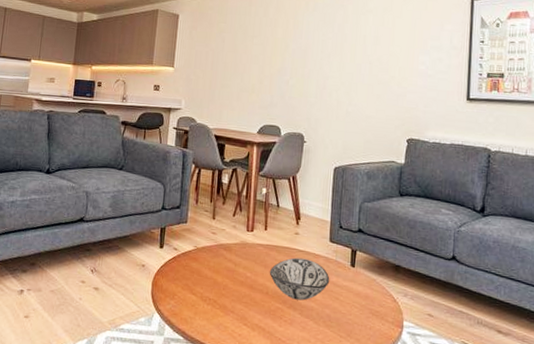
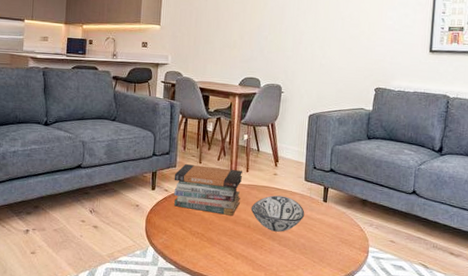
book stack: none [184,220,261,281] -> present [174,164,243,216]

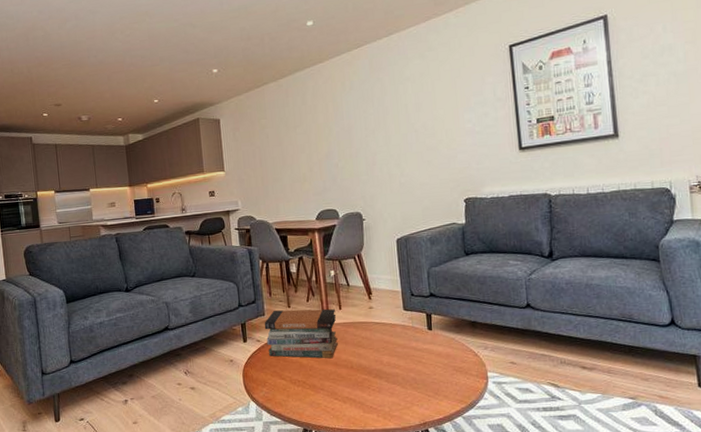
decorative bowl: present [251,195,305,232] -> none [350,329,410,369]

